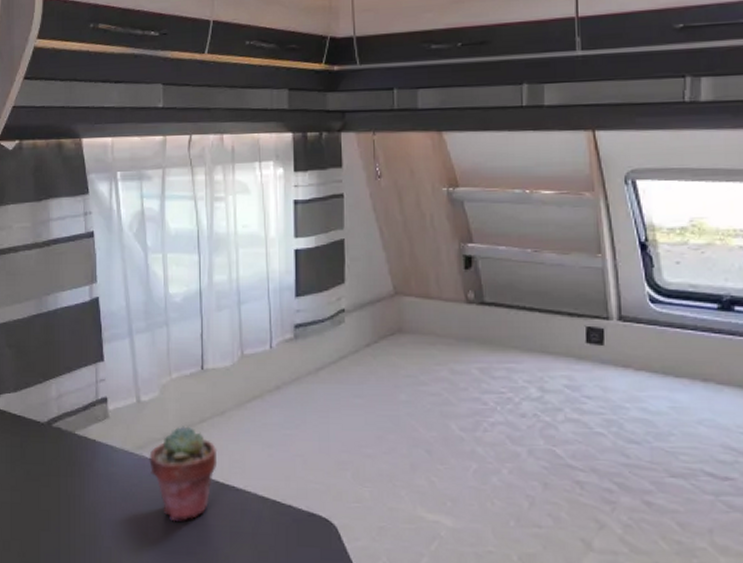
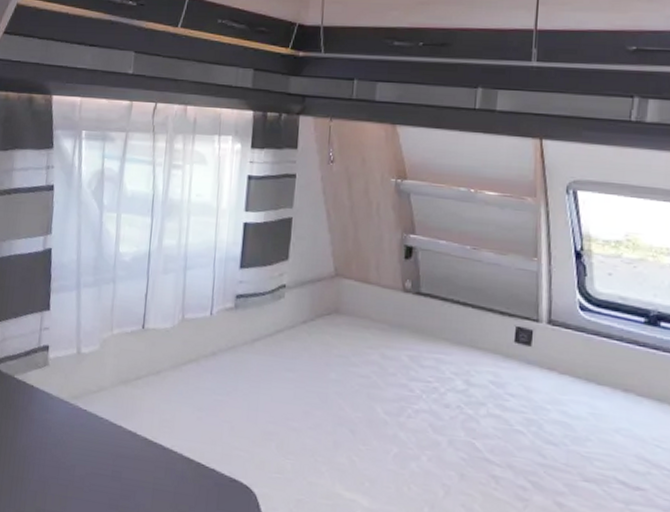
potted succulent: present [149,426,218,522] -> none [82,381,149,474]

